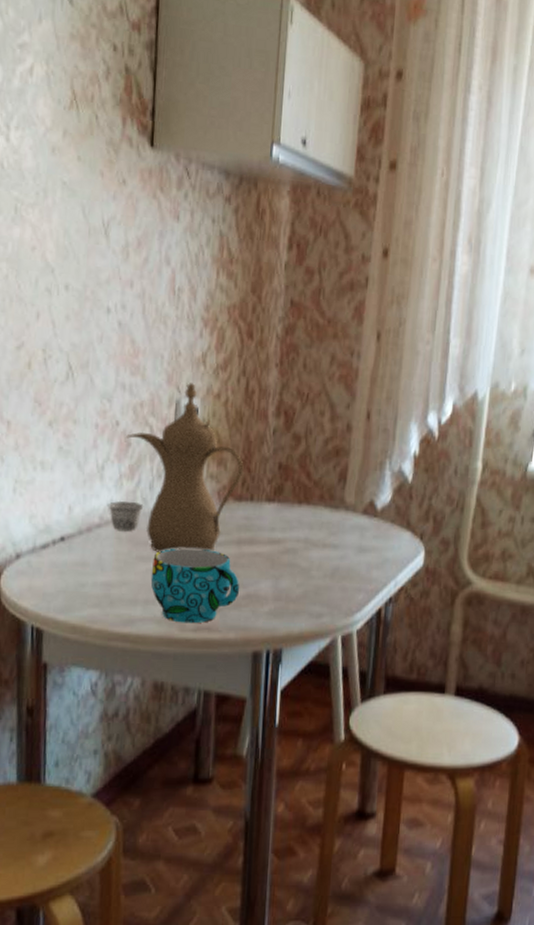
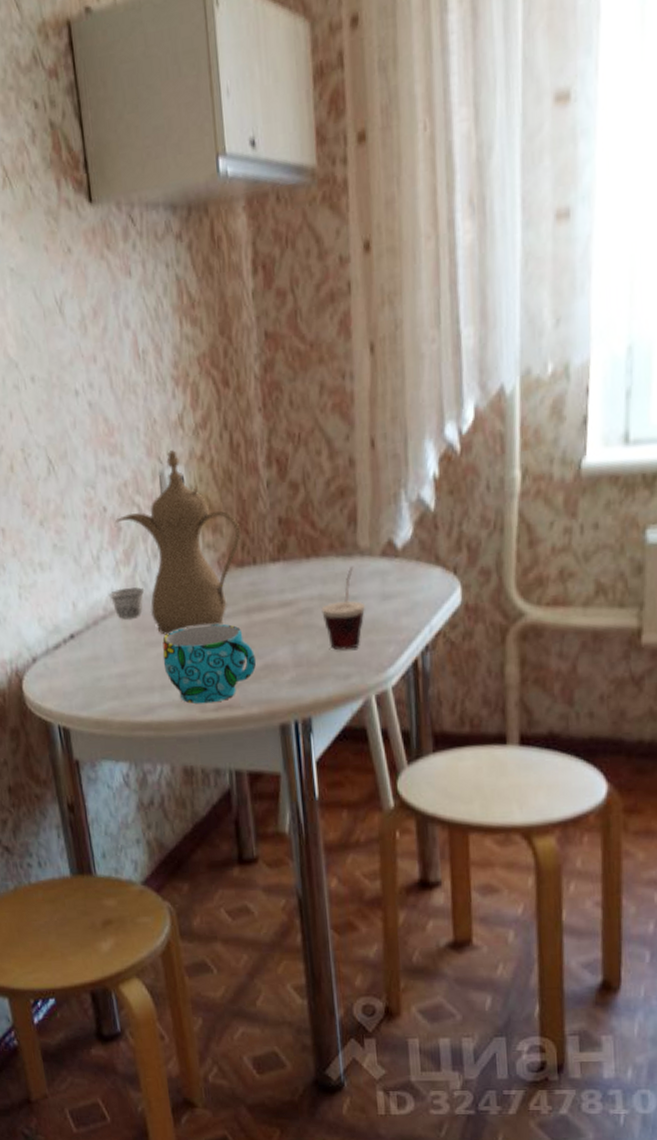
cup: none [305,518,344,592] -> present [321,566,366,651]

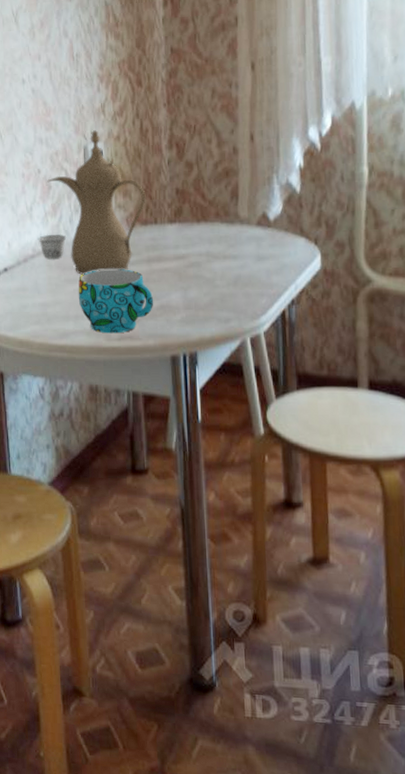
cup: present [321,566,366,651] -> none [208,231,244,299]

